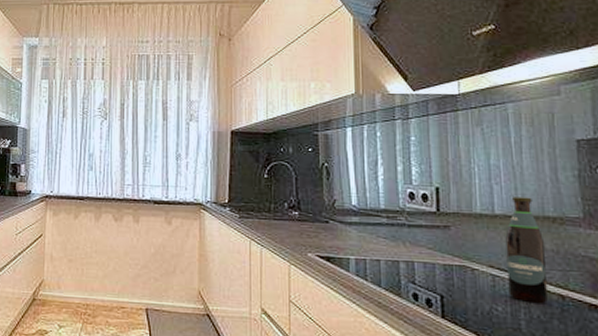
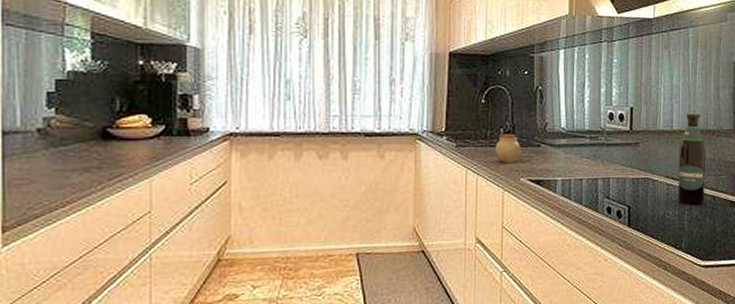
jar: none [280,208,308,237] -> present [495,133,521,163]

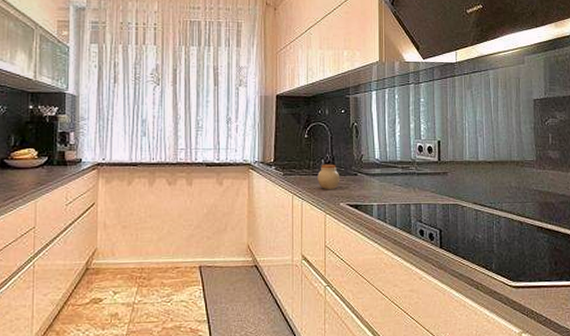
bottle: present [678,114,706,205] -> none [485,146,512,229]

